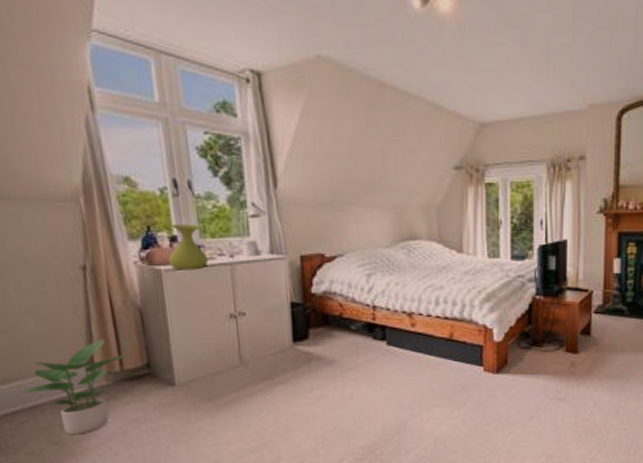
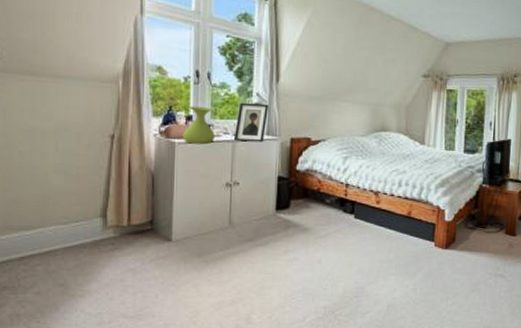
potted plant: present [21,340,130,435] -> none [41,198,138,279]
picture frame: none [231,215,270,263] -> present [233,102,270,143]

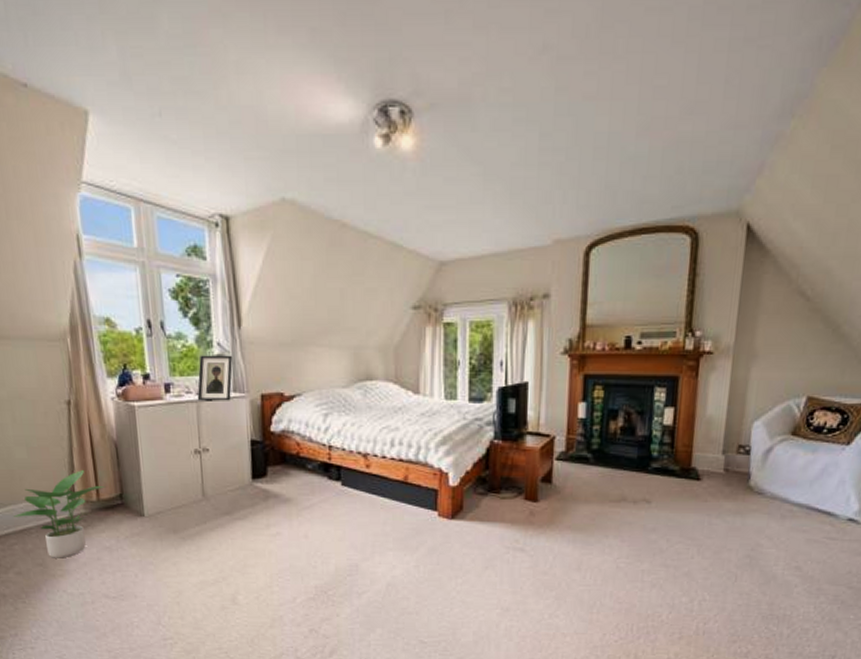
potted plant: none [41,198,138,279] -> present [13,470,106,558]
vase: present [182,106,216,145] -> none [141,362,177,407]

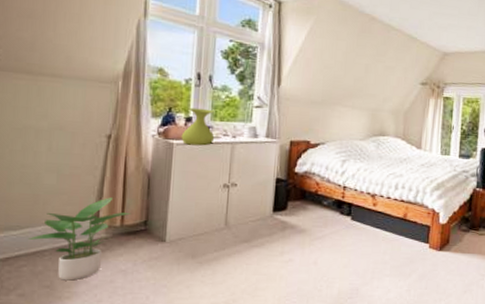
vase: none [141,362,177,407] -> present [181,107,215,146]
picture frame: present [197,355,233,401] -> none [233,105,270,145]

